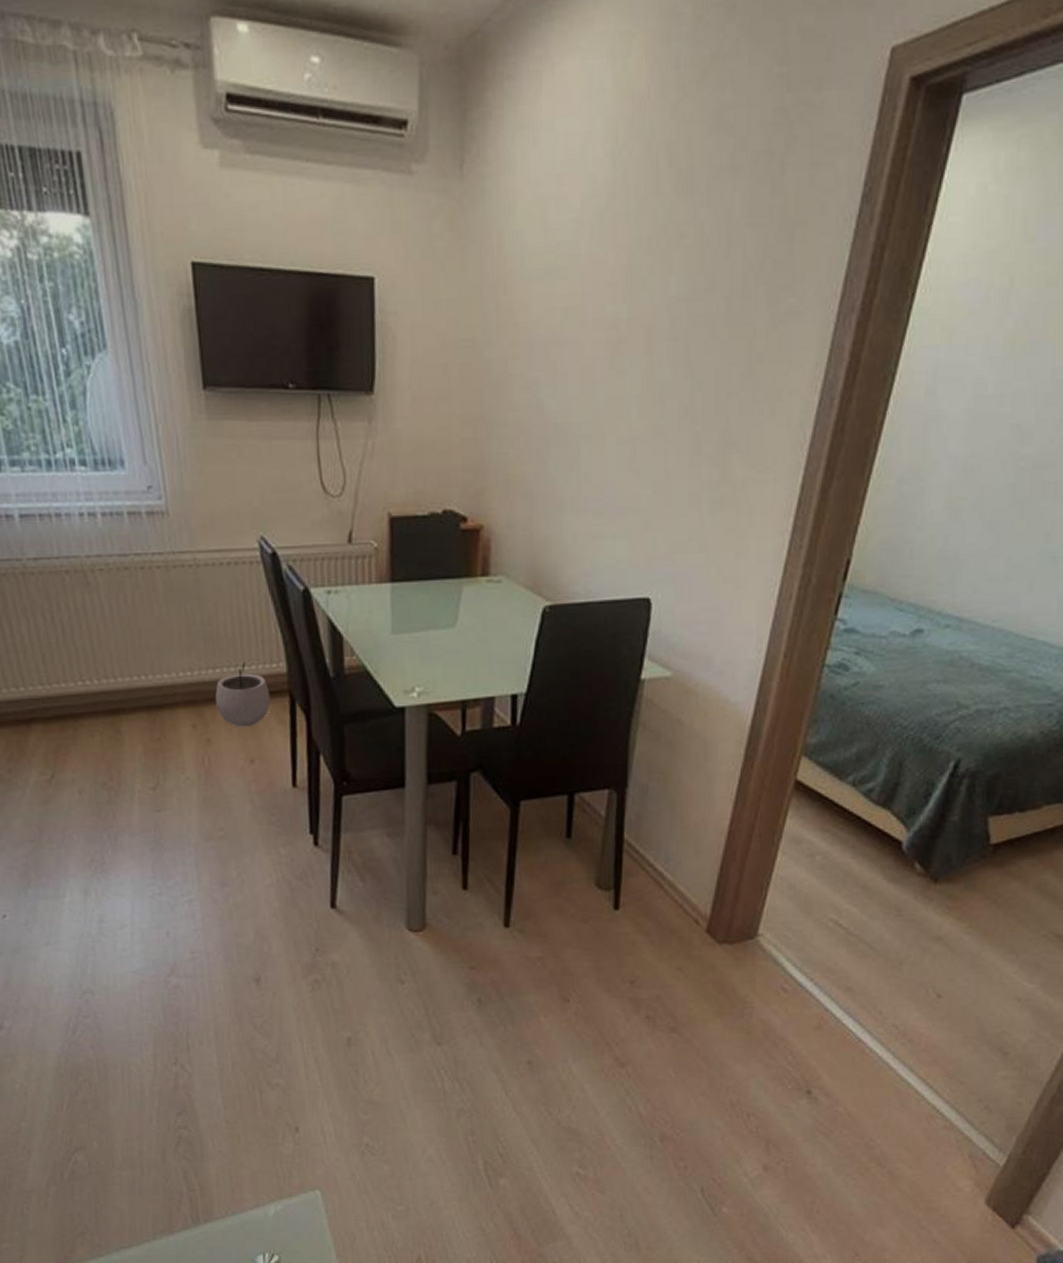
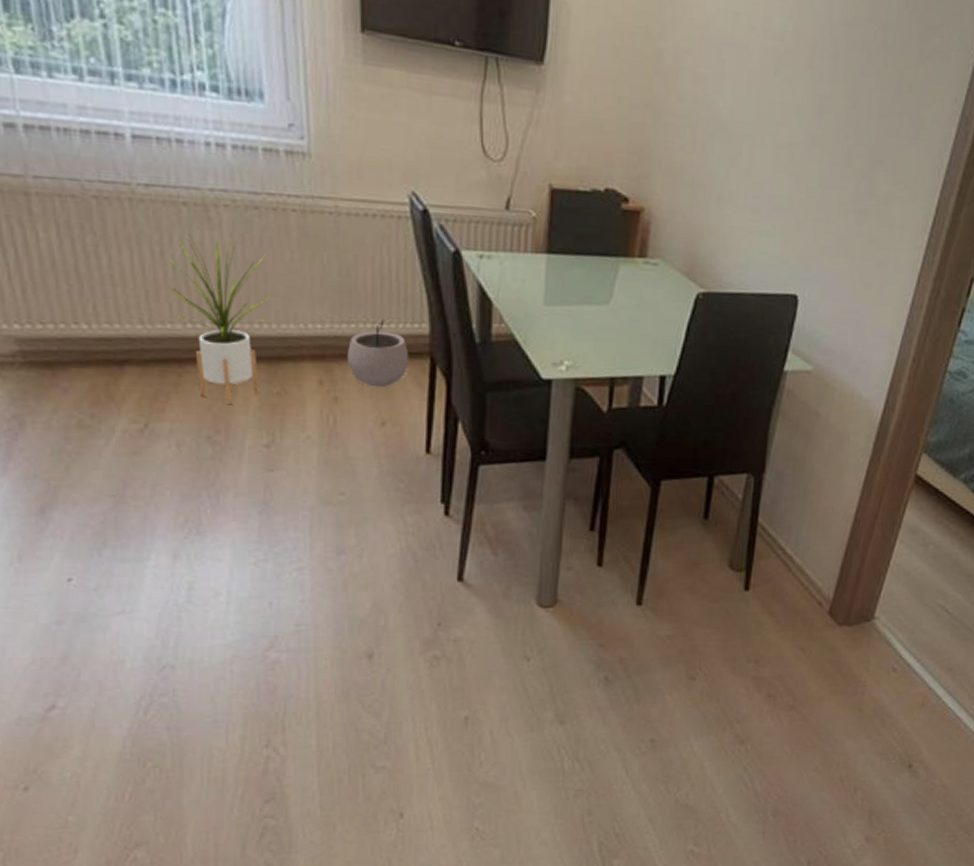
house plant: none [59,594,148,753] -> present [169,232,274,406]

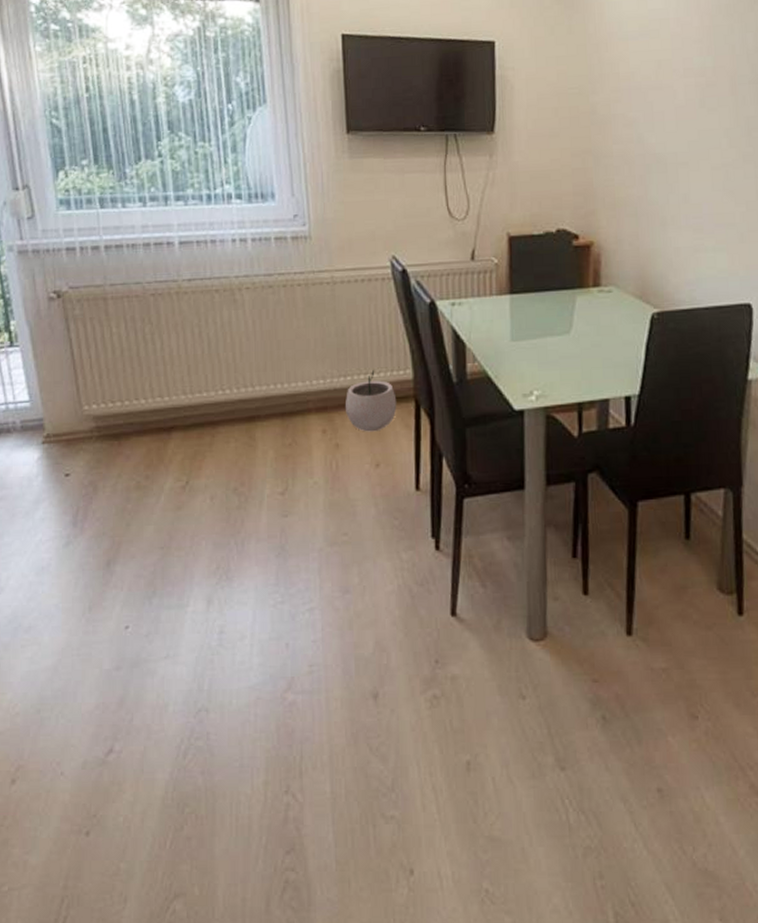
house plant: present [169,232,274,406] -> none [205,310,285,459]

